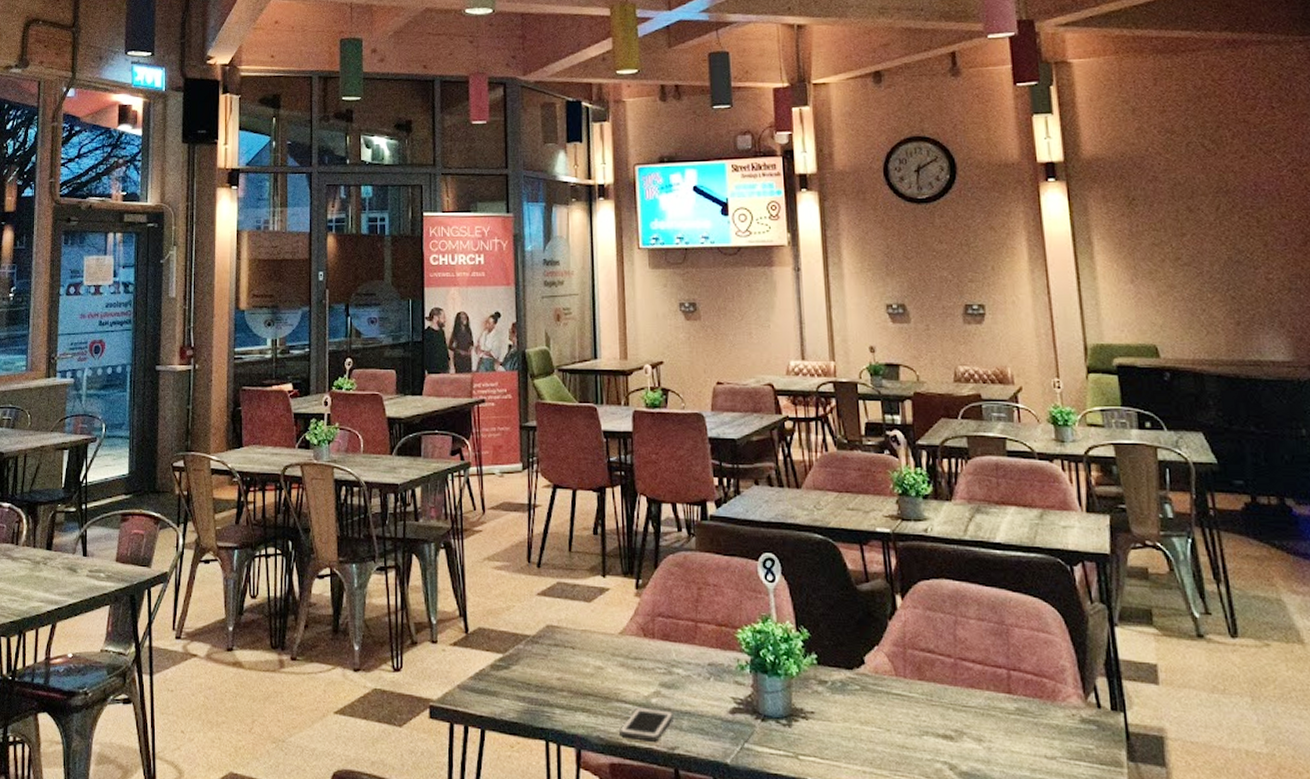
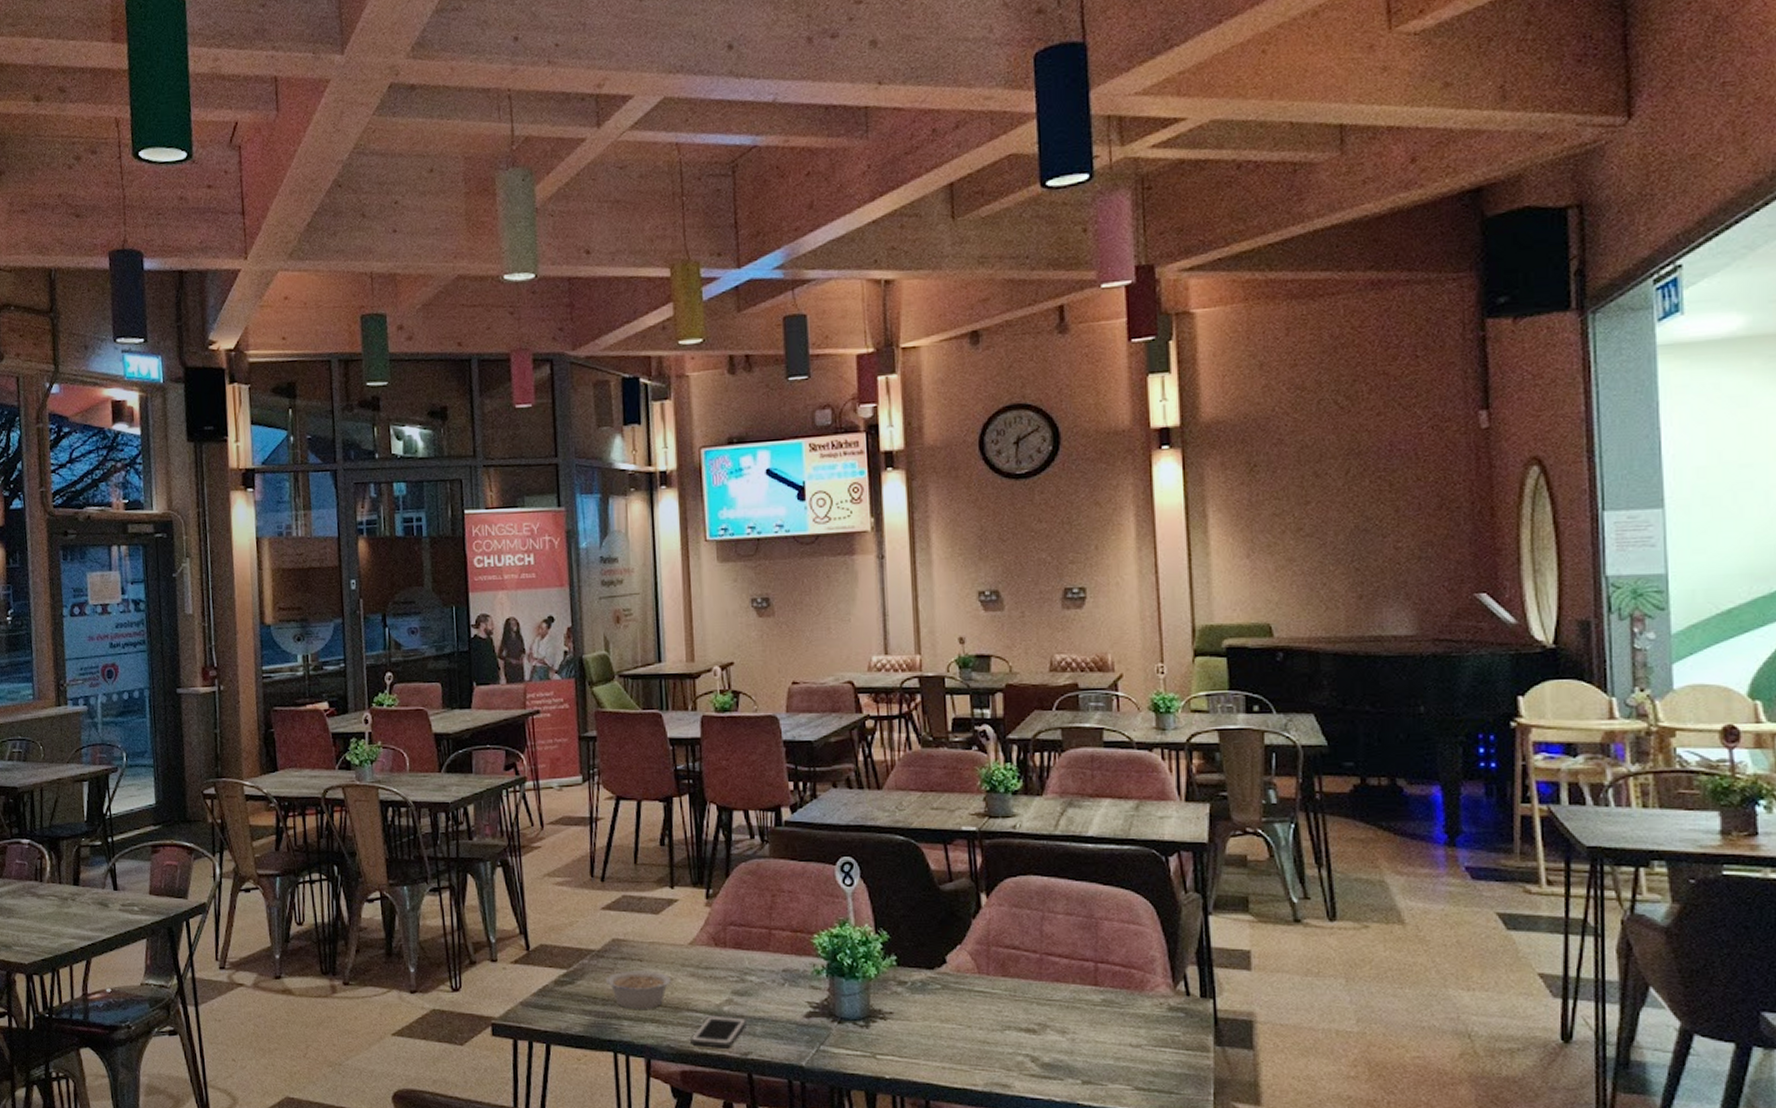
legume: none [539,657,602,698] -> present [605,970,671,1009]

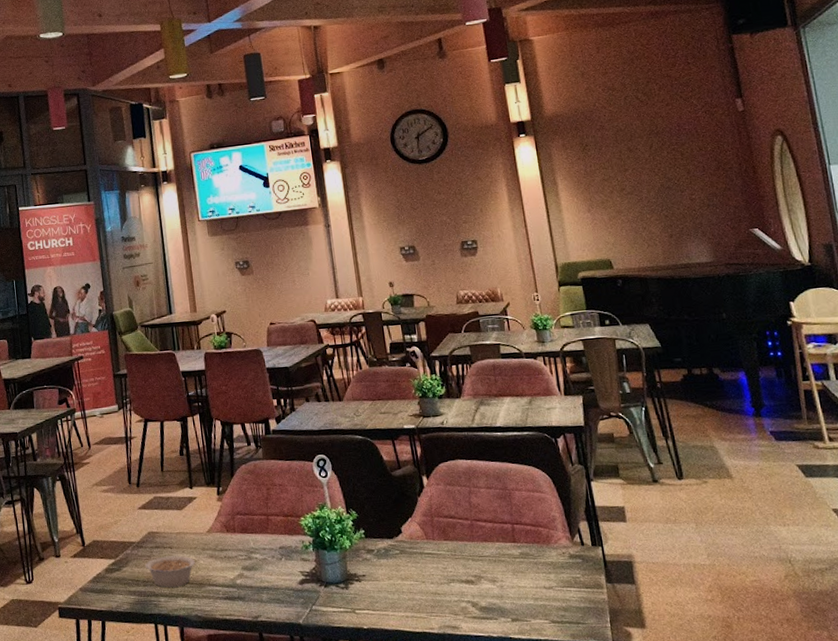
cell phone: present [690,1015,746,1048] -> none [213,587,255,614]

